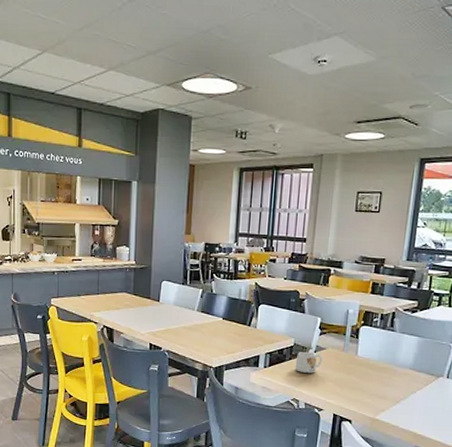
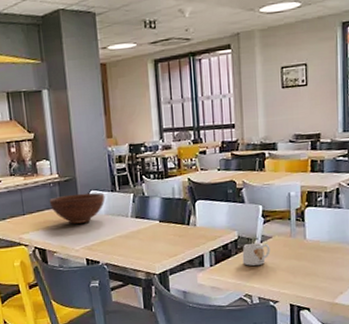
fruit bowl: none [123,281,176,310] -> present [49,192,105,224]

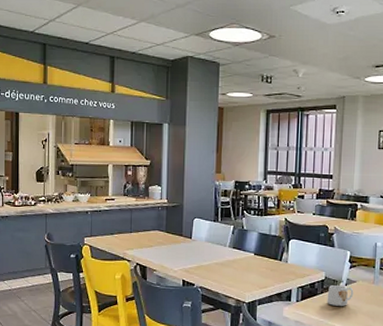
fruit bowl: present [49,192,105,224] -> none [155,219,208,247]

